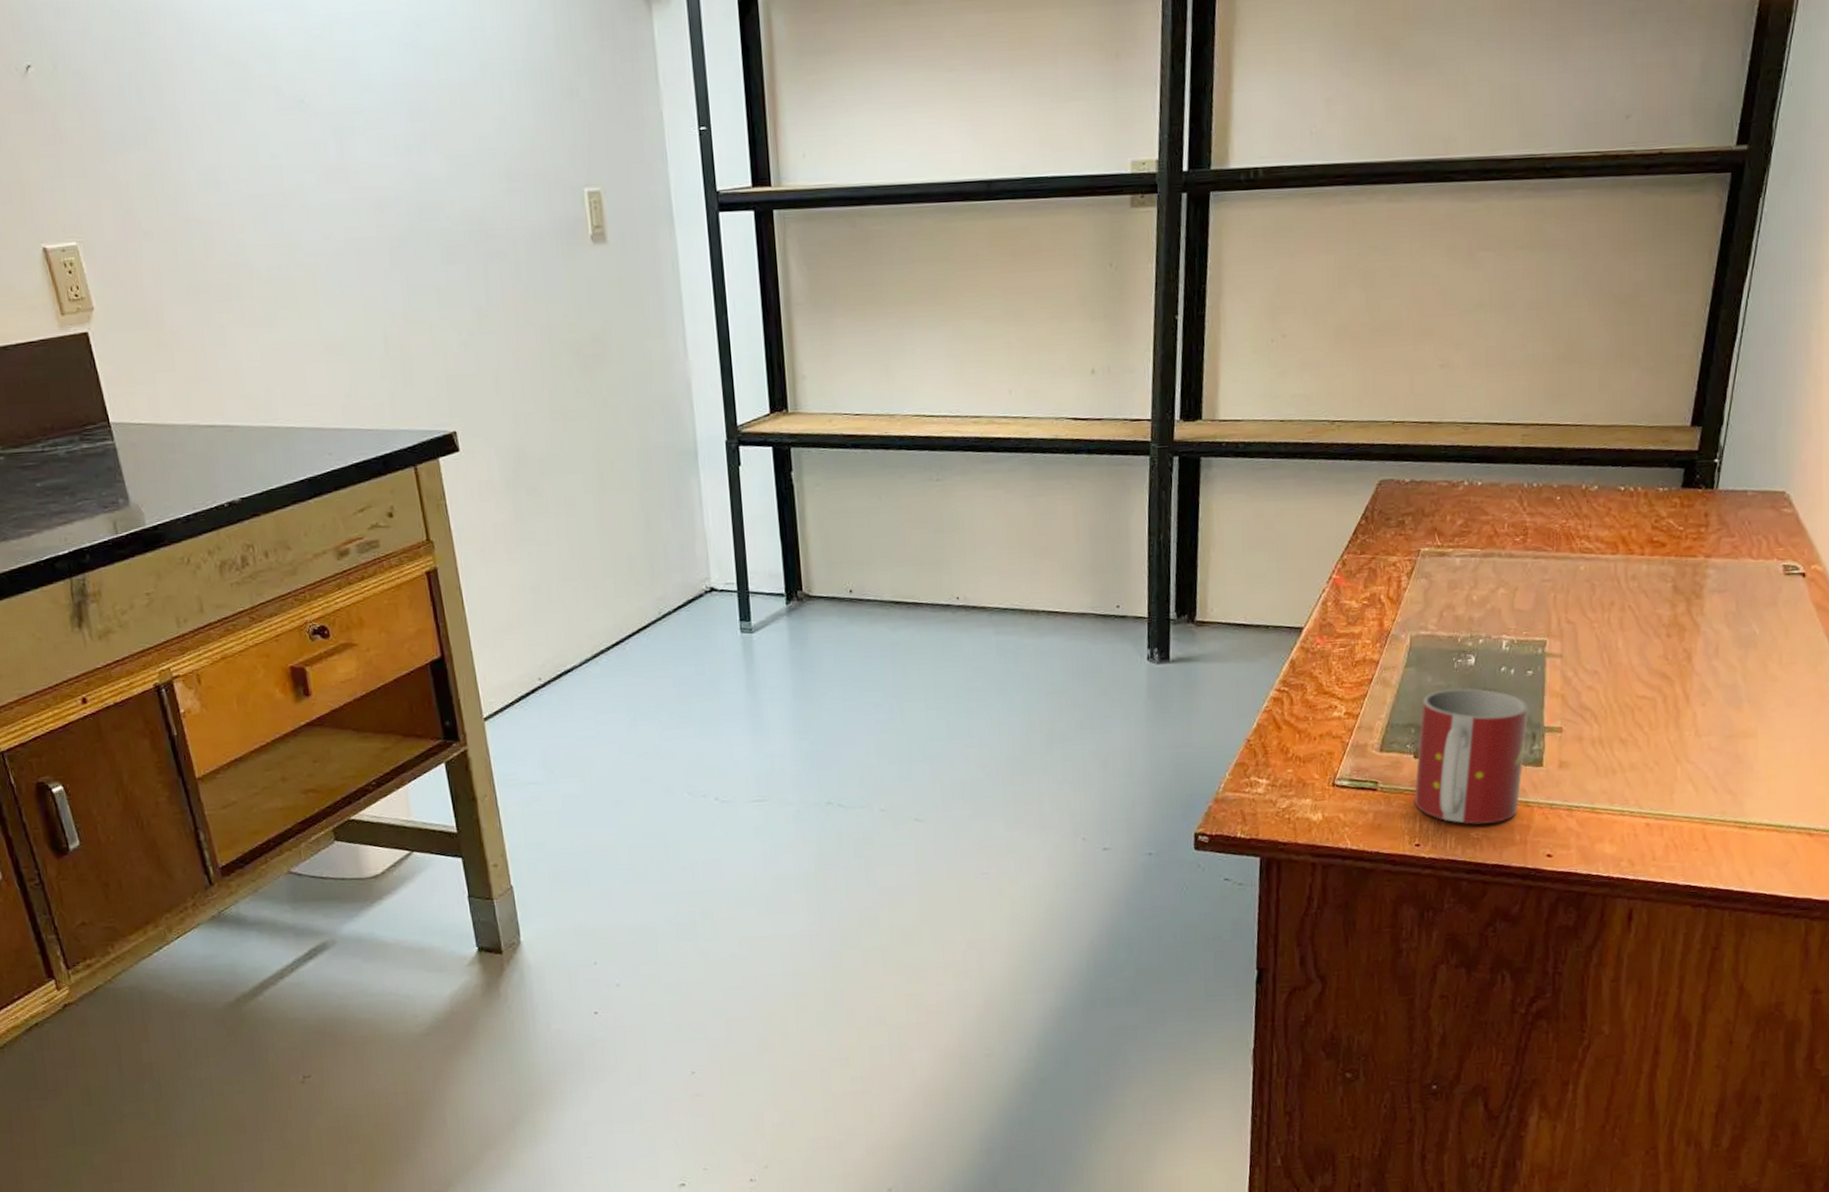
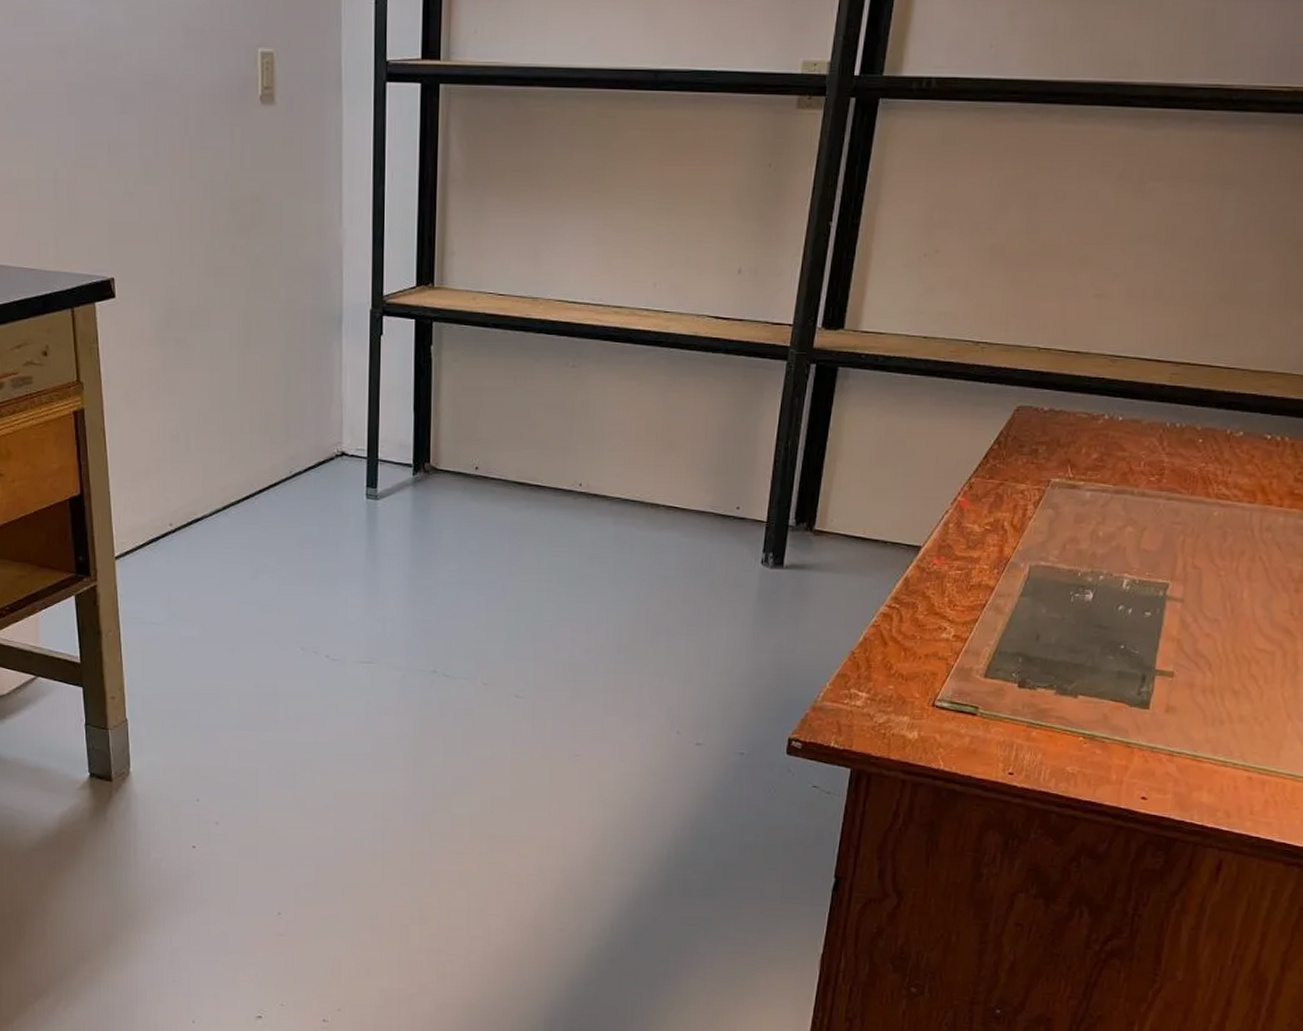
mug: present [1414,688,1529,824] -> none [1013,622,1142,760]

